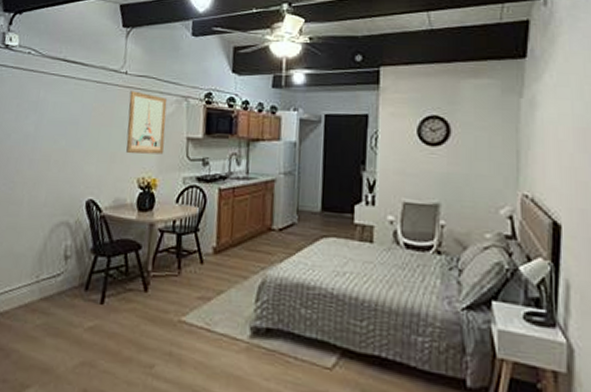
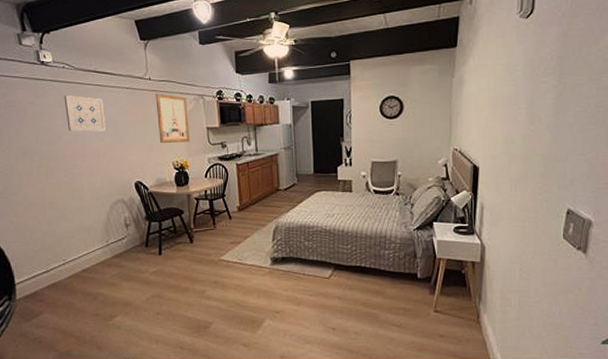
wall art: none [19,86,67,132] -> present [64,96,106,132]

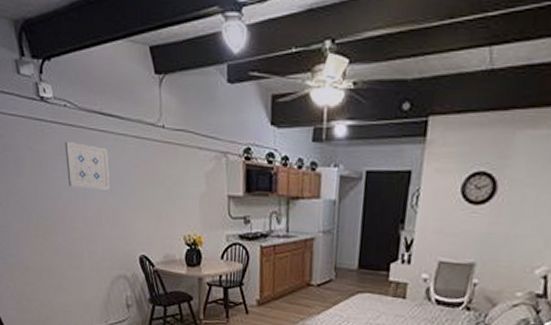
wall art: present [155,93,191,144] -> none [169,146,207,213]

